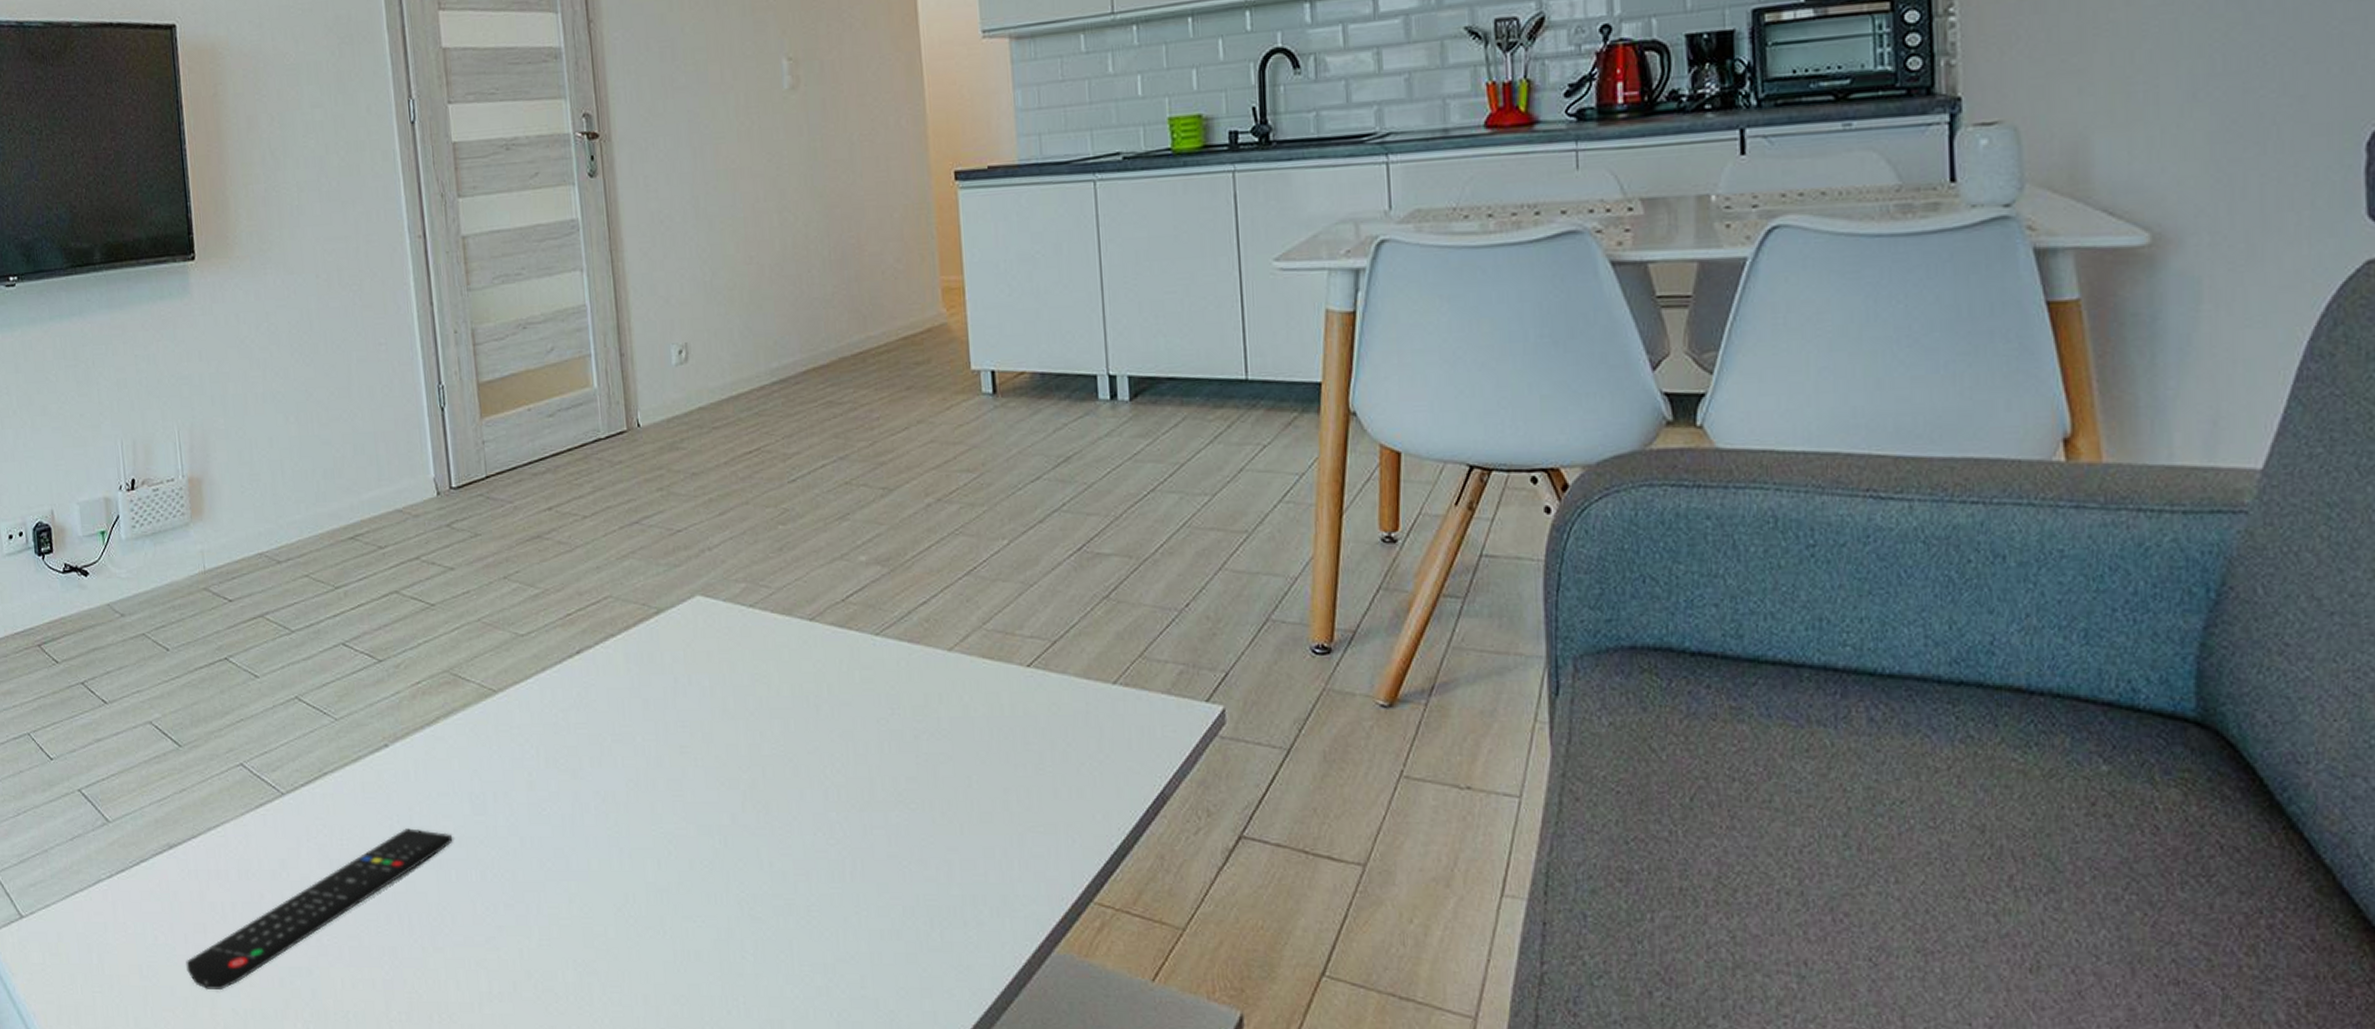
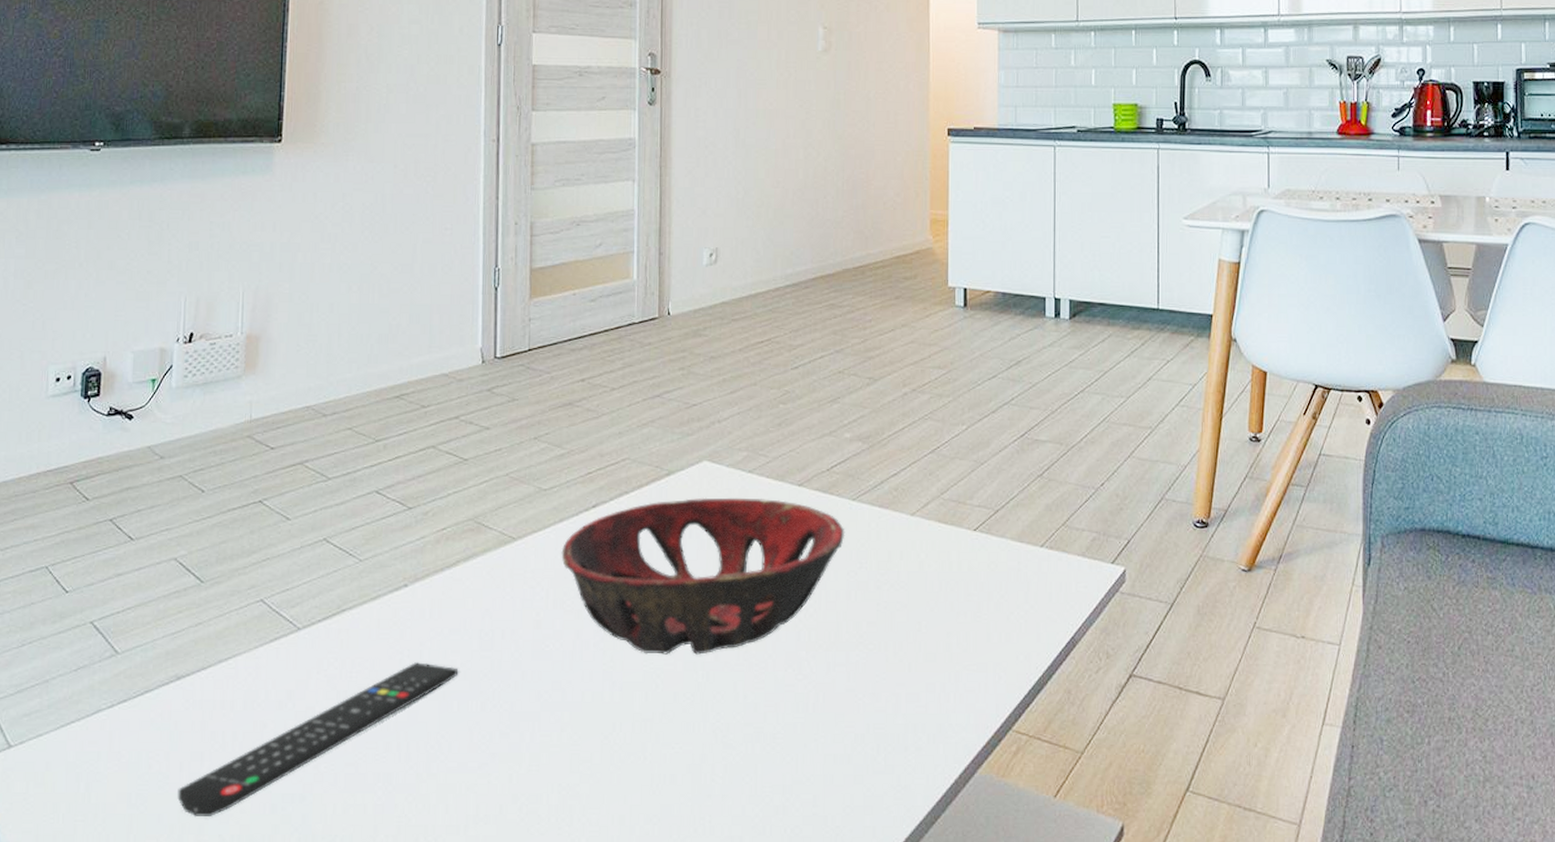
decorative bowl: none [547,636,871,818] -> present [561,497,845,655]

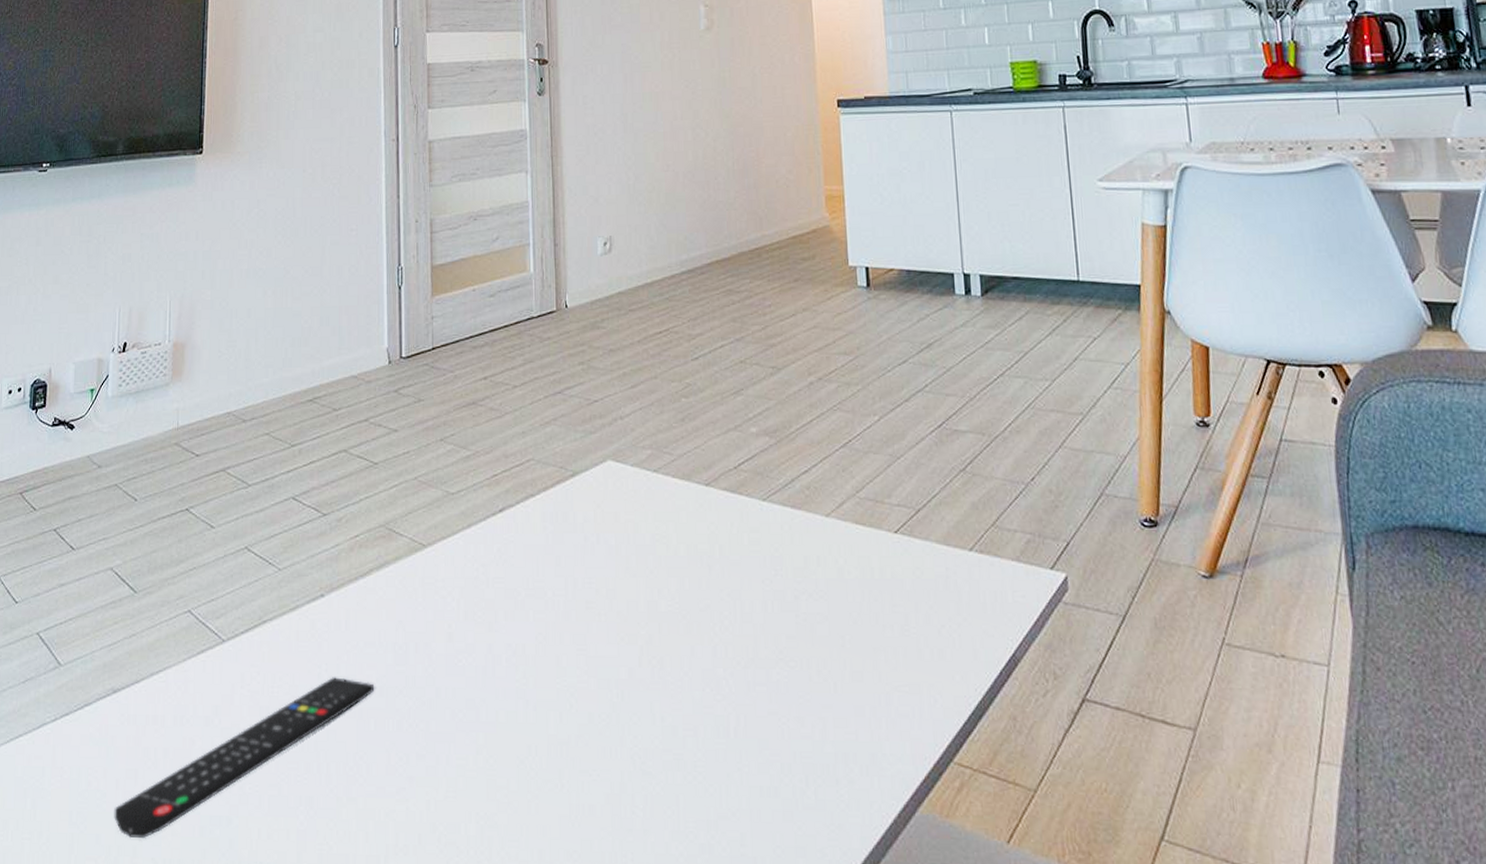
decorative bowl: present [561,497,845,655] -> none [470,499,758,671]

